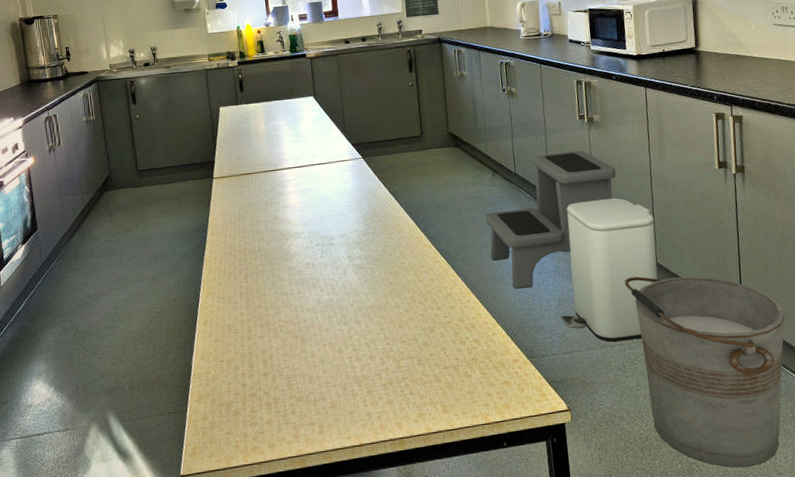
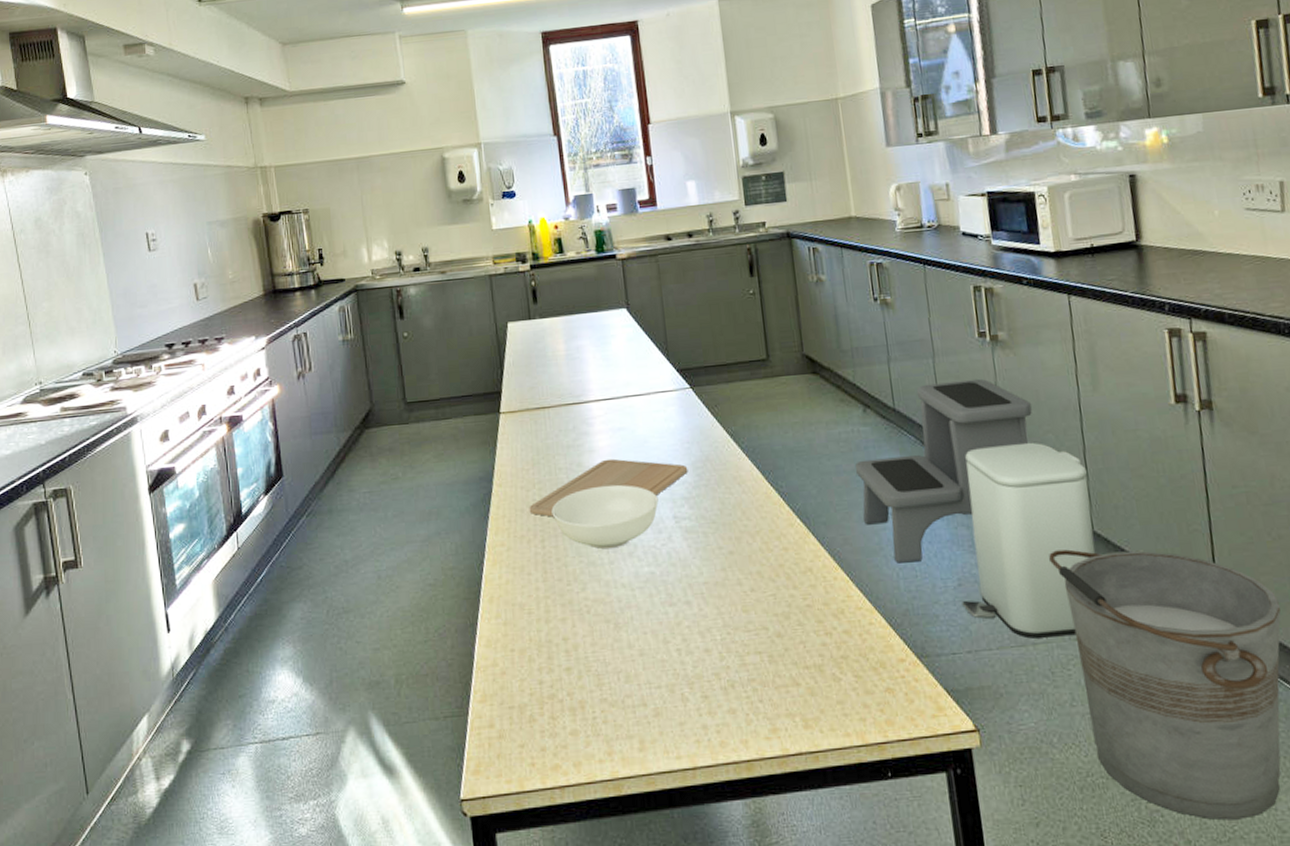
chopping board: none [235,213,360,258] -> present [529,458,688,517]
bowl: none [253,232,337,283] -> present [551,484,659,550]

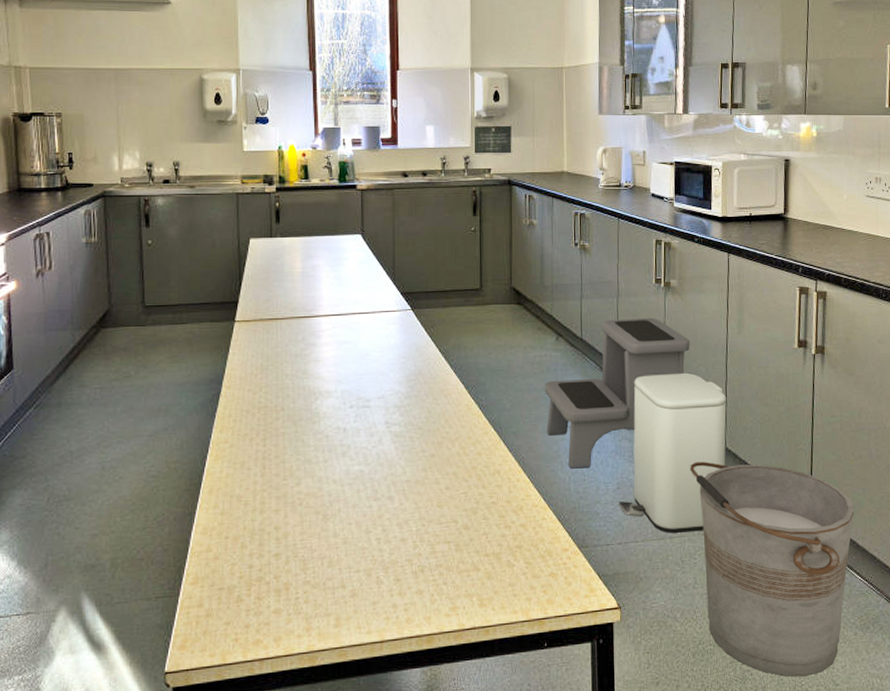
chopping board: present [529,458,688,517] -> none [254,368,402,418]
bowl: present [551,484,659,550] -> none [275,391,373,449]

